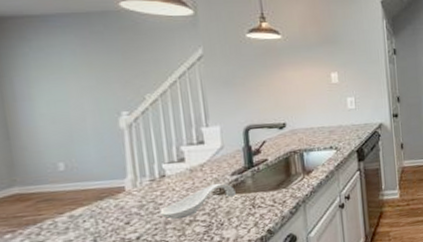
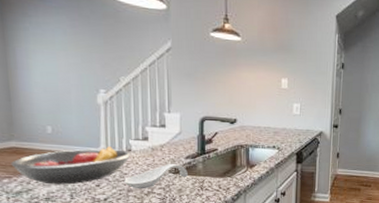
fruit bowl: none [14,174,166,232] -> present [11,145,131,185]

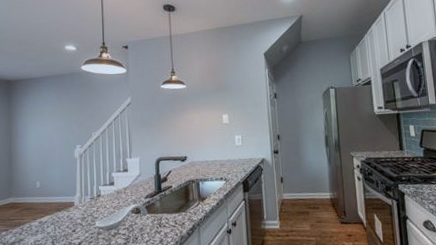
fruit bowl: present [11,145,131,185] -> none [9,193,101,234]

